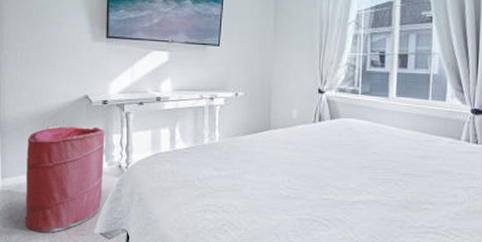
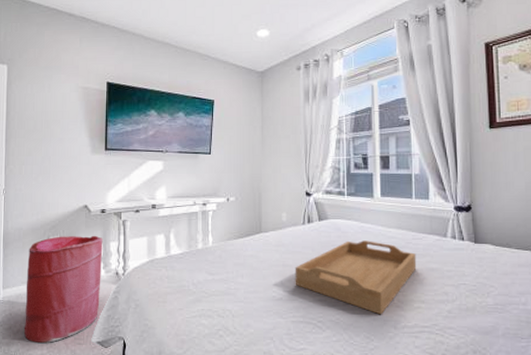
serving tray: none [302,141,428,215] -> present [295,240,417,315]

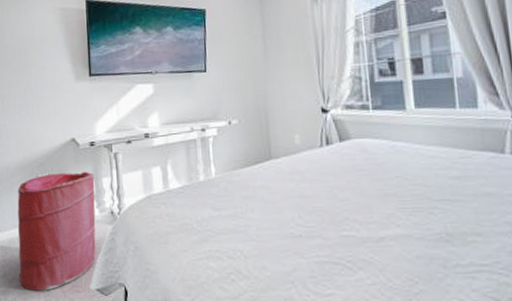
serving tray: present [295,240,417,315] -> none [314,162,468,252]

